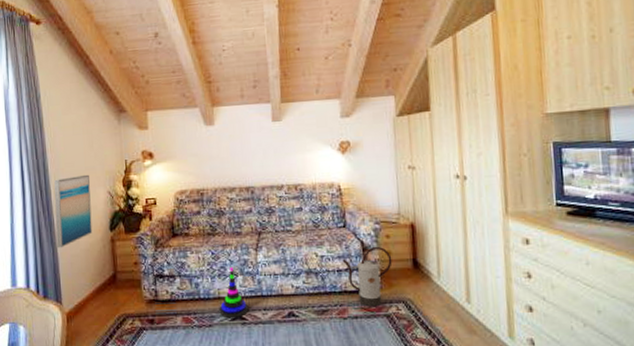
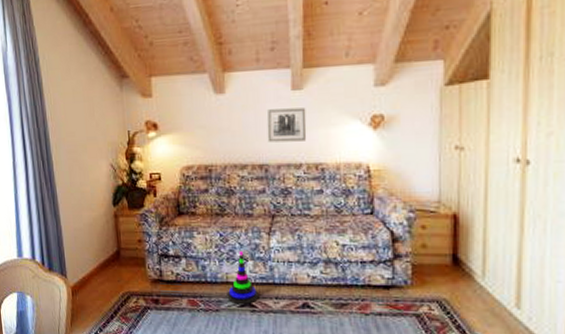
wall art: present [53,174,93,249] -> none [55,145,96,221]
wall art: none [251,136,286,167] -> present [266,107,307,143]
watering can: present [342,247,392,307] -> none [367,239,427,305]

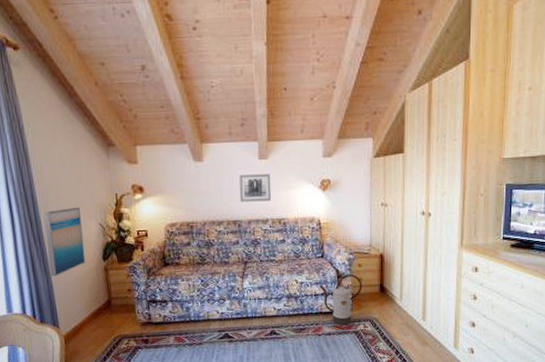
wall art: none [55,145,96,221] -> present [43,207,86,277]
stacking toy: present [227,251,259,305] -> none [208,293,235,337]
watering can: none [367,239,427,305] -> present [319,274,363,326]

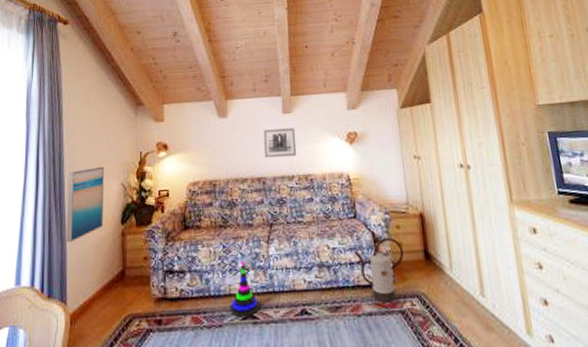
stacking toy: none [208,293,235,337] -> present [229,261,261,318]

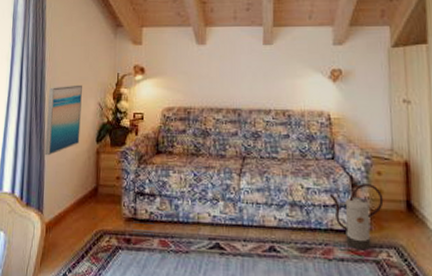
stacking toy: present [229,261,261,318] -> none [197,192,228,247]
wall art: present [262,128,297,158] -> none [241,60,276,90]

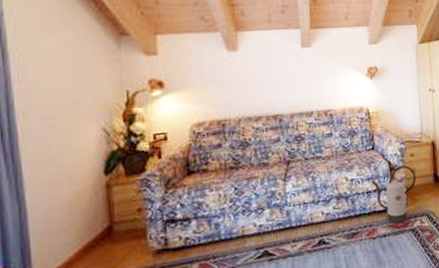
wall art: present [45,85,82,156] -> none [21,109,80,204]

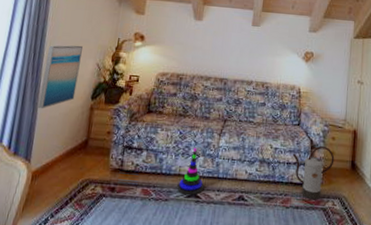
wall art: none [21,109,80,204] -> present [38,45,83,109]
stacking toy: none [243,201,277,257] -> present [177,148,205,196]

